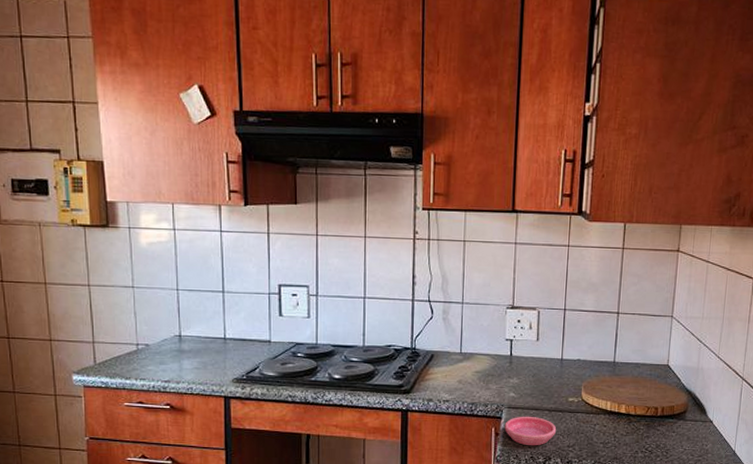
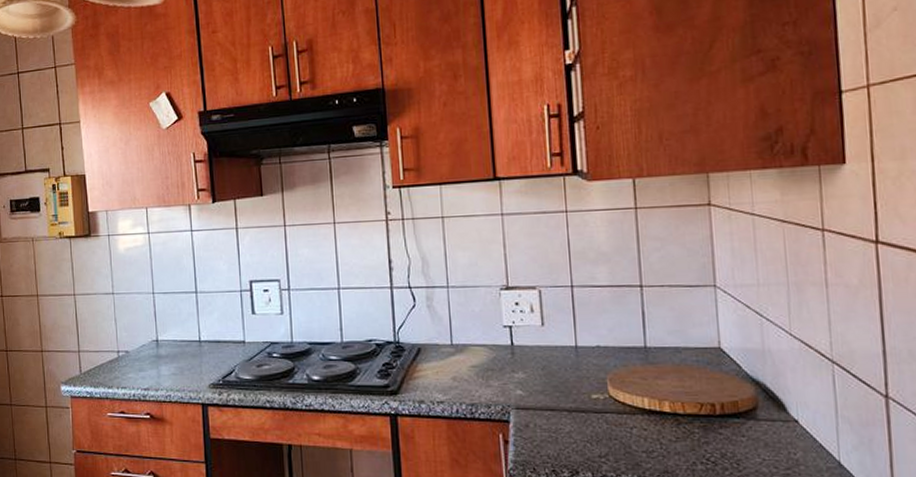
saucer: present [504,416,556,446] -> none [514,418,581,457]

